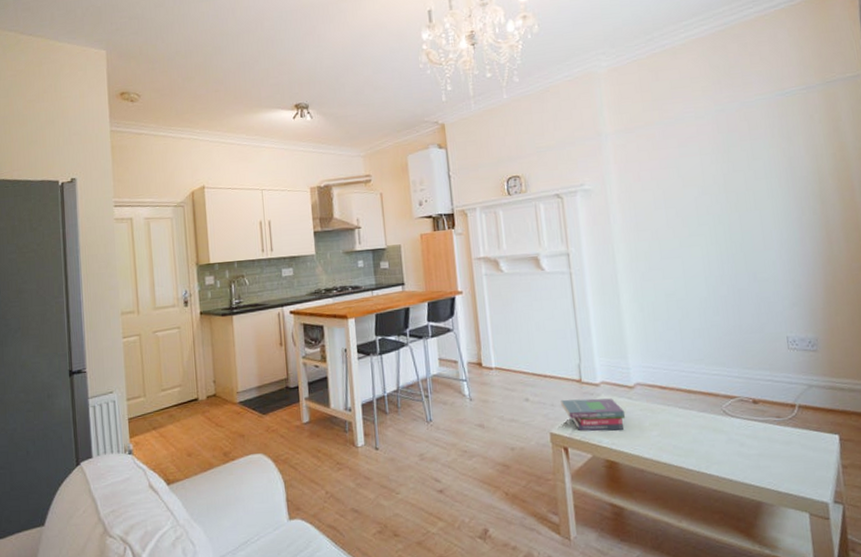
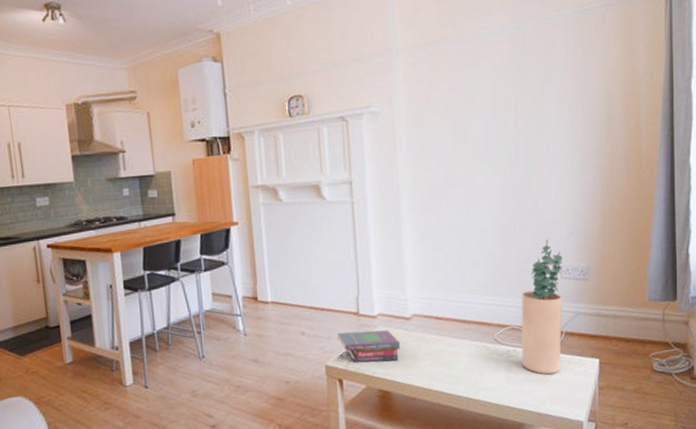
vase: none [747,309,798,450] -> present [521,239,563,375]

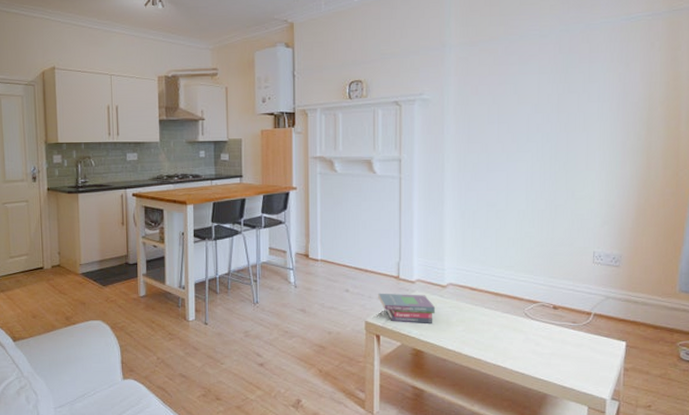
vase: present [521,239,563,375] -> none [549,226,596,351]

